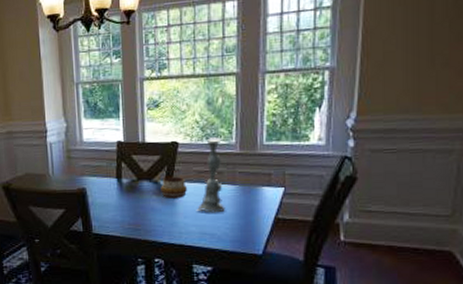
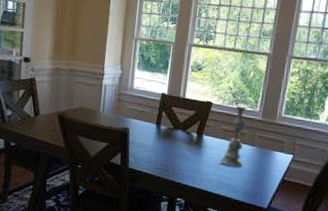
decorative bowl: present [161,176,188,199] -> none [191,130,214,150]

